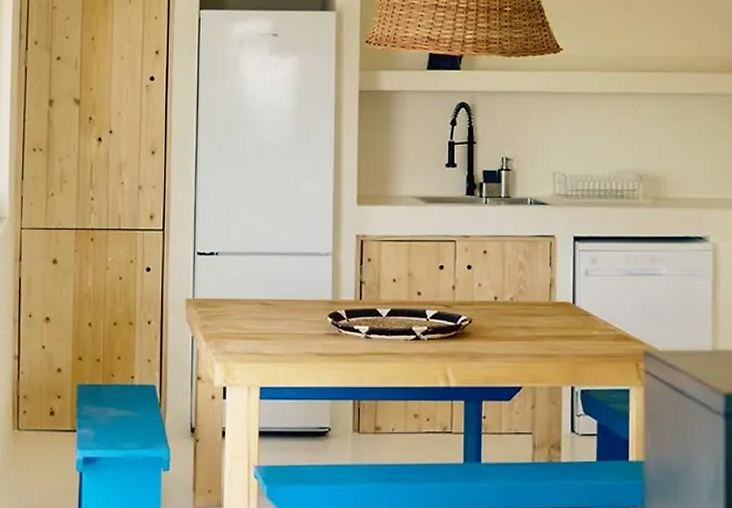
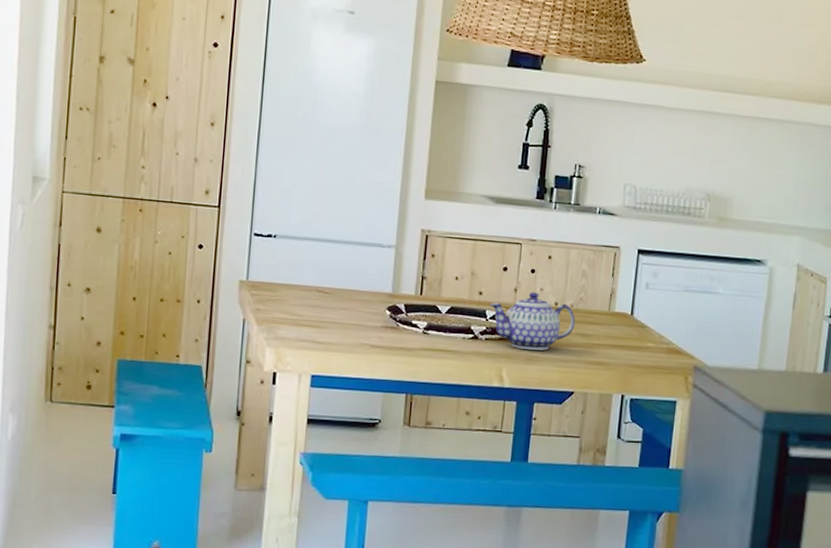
teapot: none [429,288,517,346] -> present [489,292,576,351]

